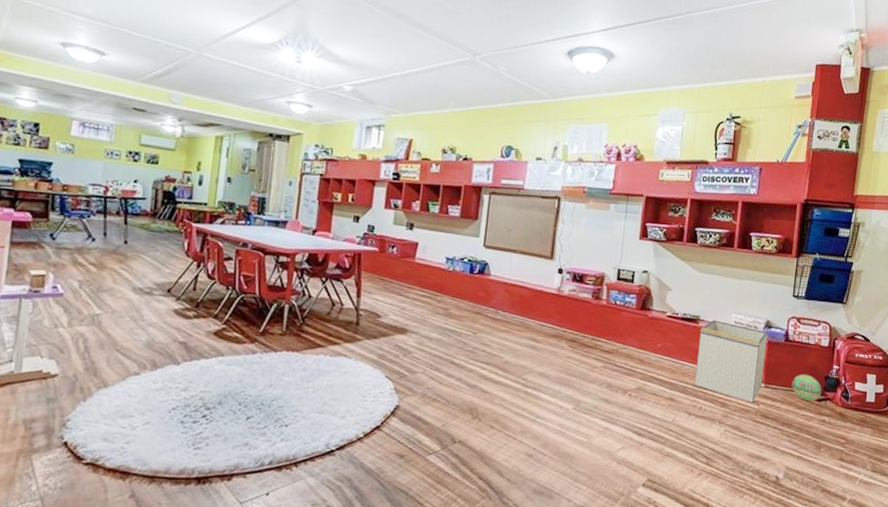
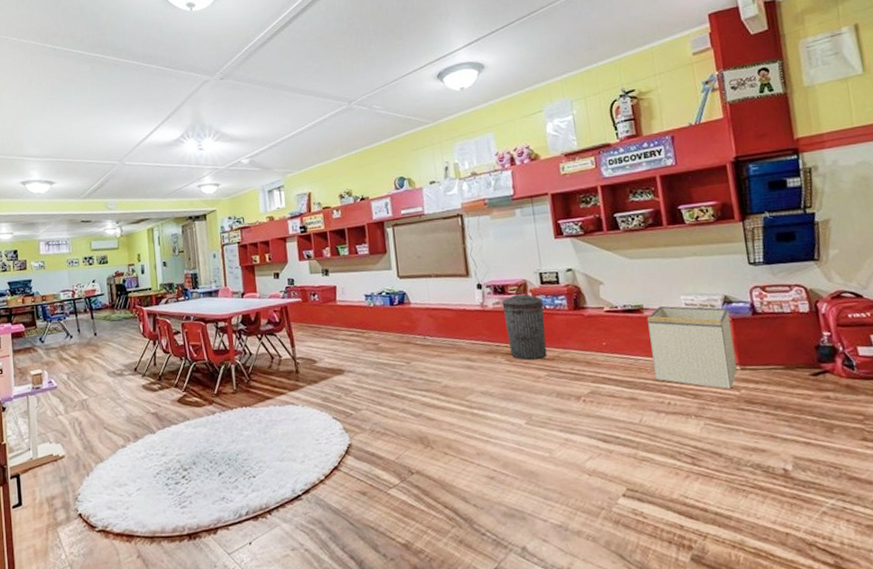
trash can: none [574,283,616,351] -> present [502,291,547,361]
ball: present [791,373,822,401] -> none [774,347,816,377]

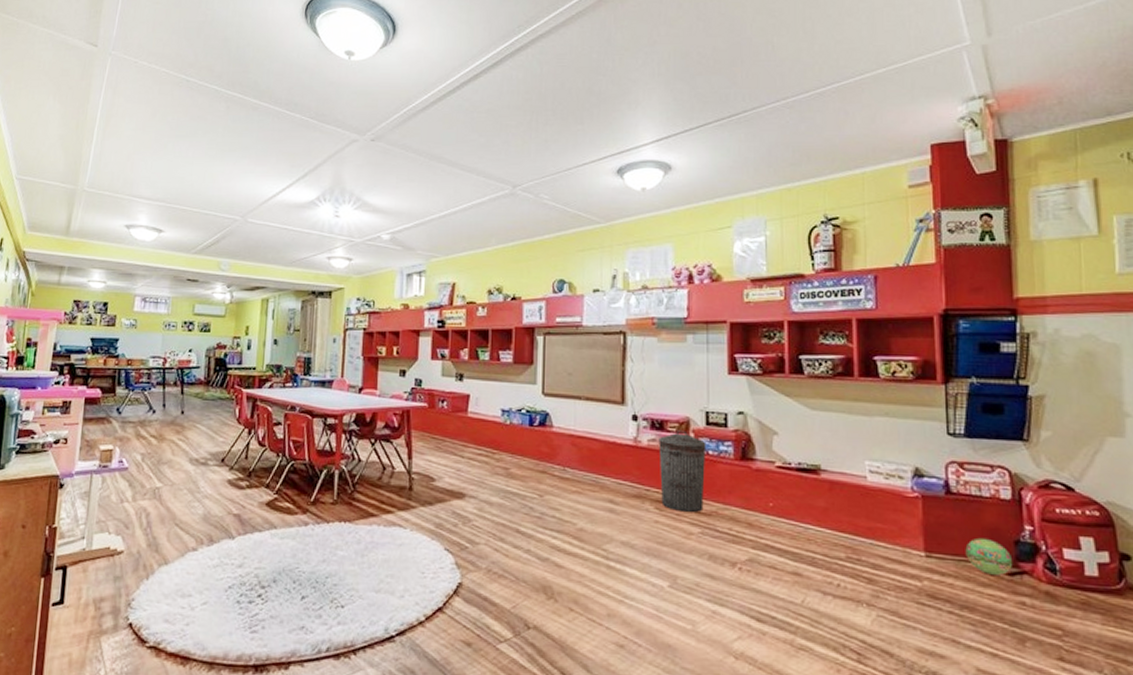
storage bin: present [646,306,738,389] -> none [823,469,922,578]
ball: none [774,347,816,377] -> present [965,537,1013,575]

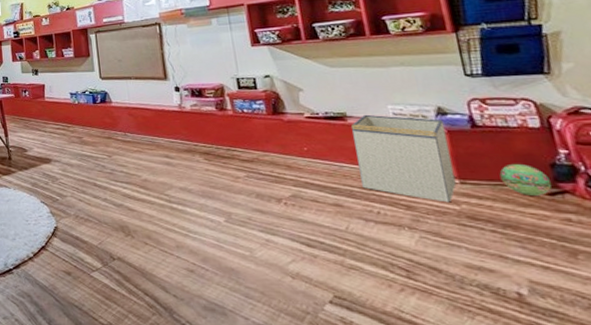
trash can: present [658,430,707,514] -> none [199,95,246,161]
storage bin: none [823,469,922,578] -> present [350,114,456,203]

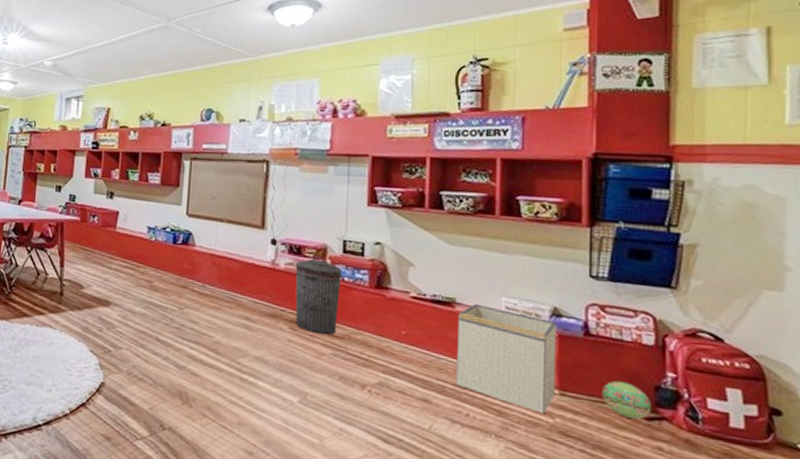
trash can: none [199,95,246,161] -> present [295,256,343,336]

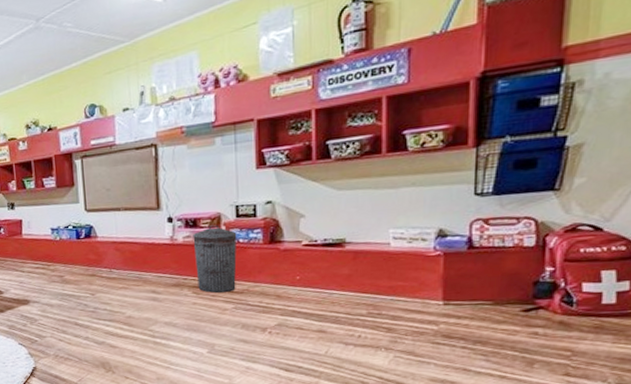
storage bin: present [456,303,557,414] -> none [347,239,442,324]
ball: present [601,380,652,419] -> none [483,282,530,313]

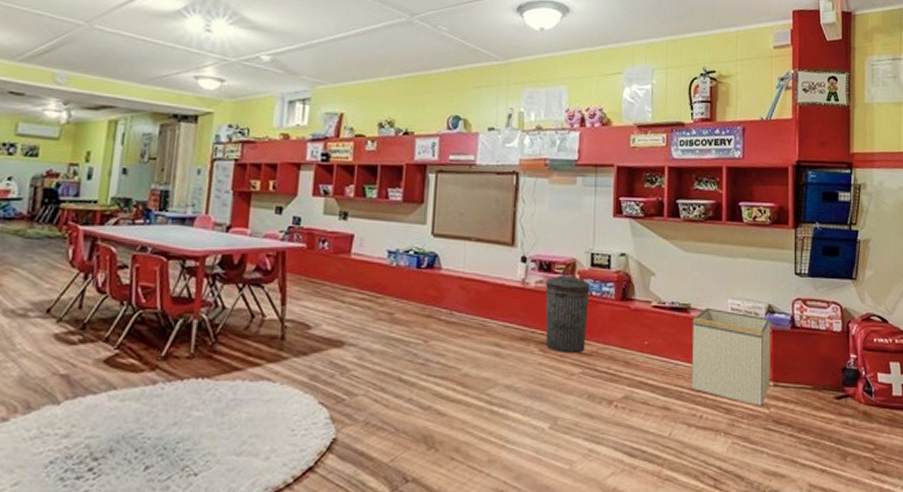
storage bin: none [347,239,442,324] -> present [692,307,771,406]

